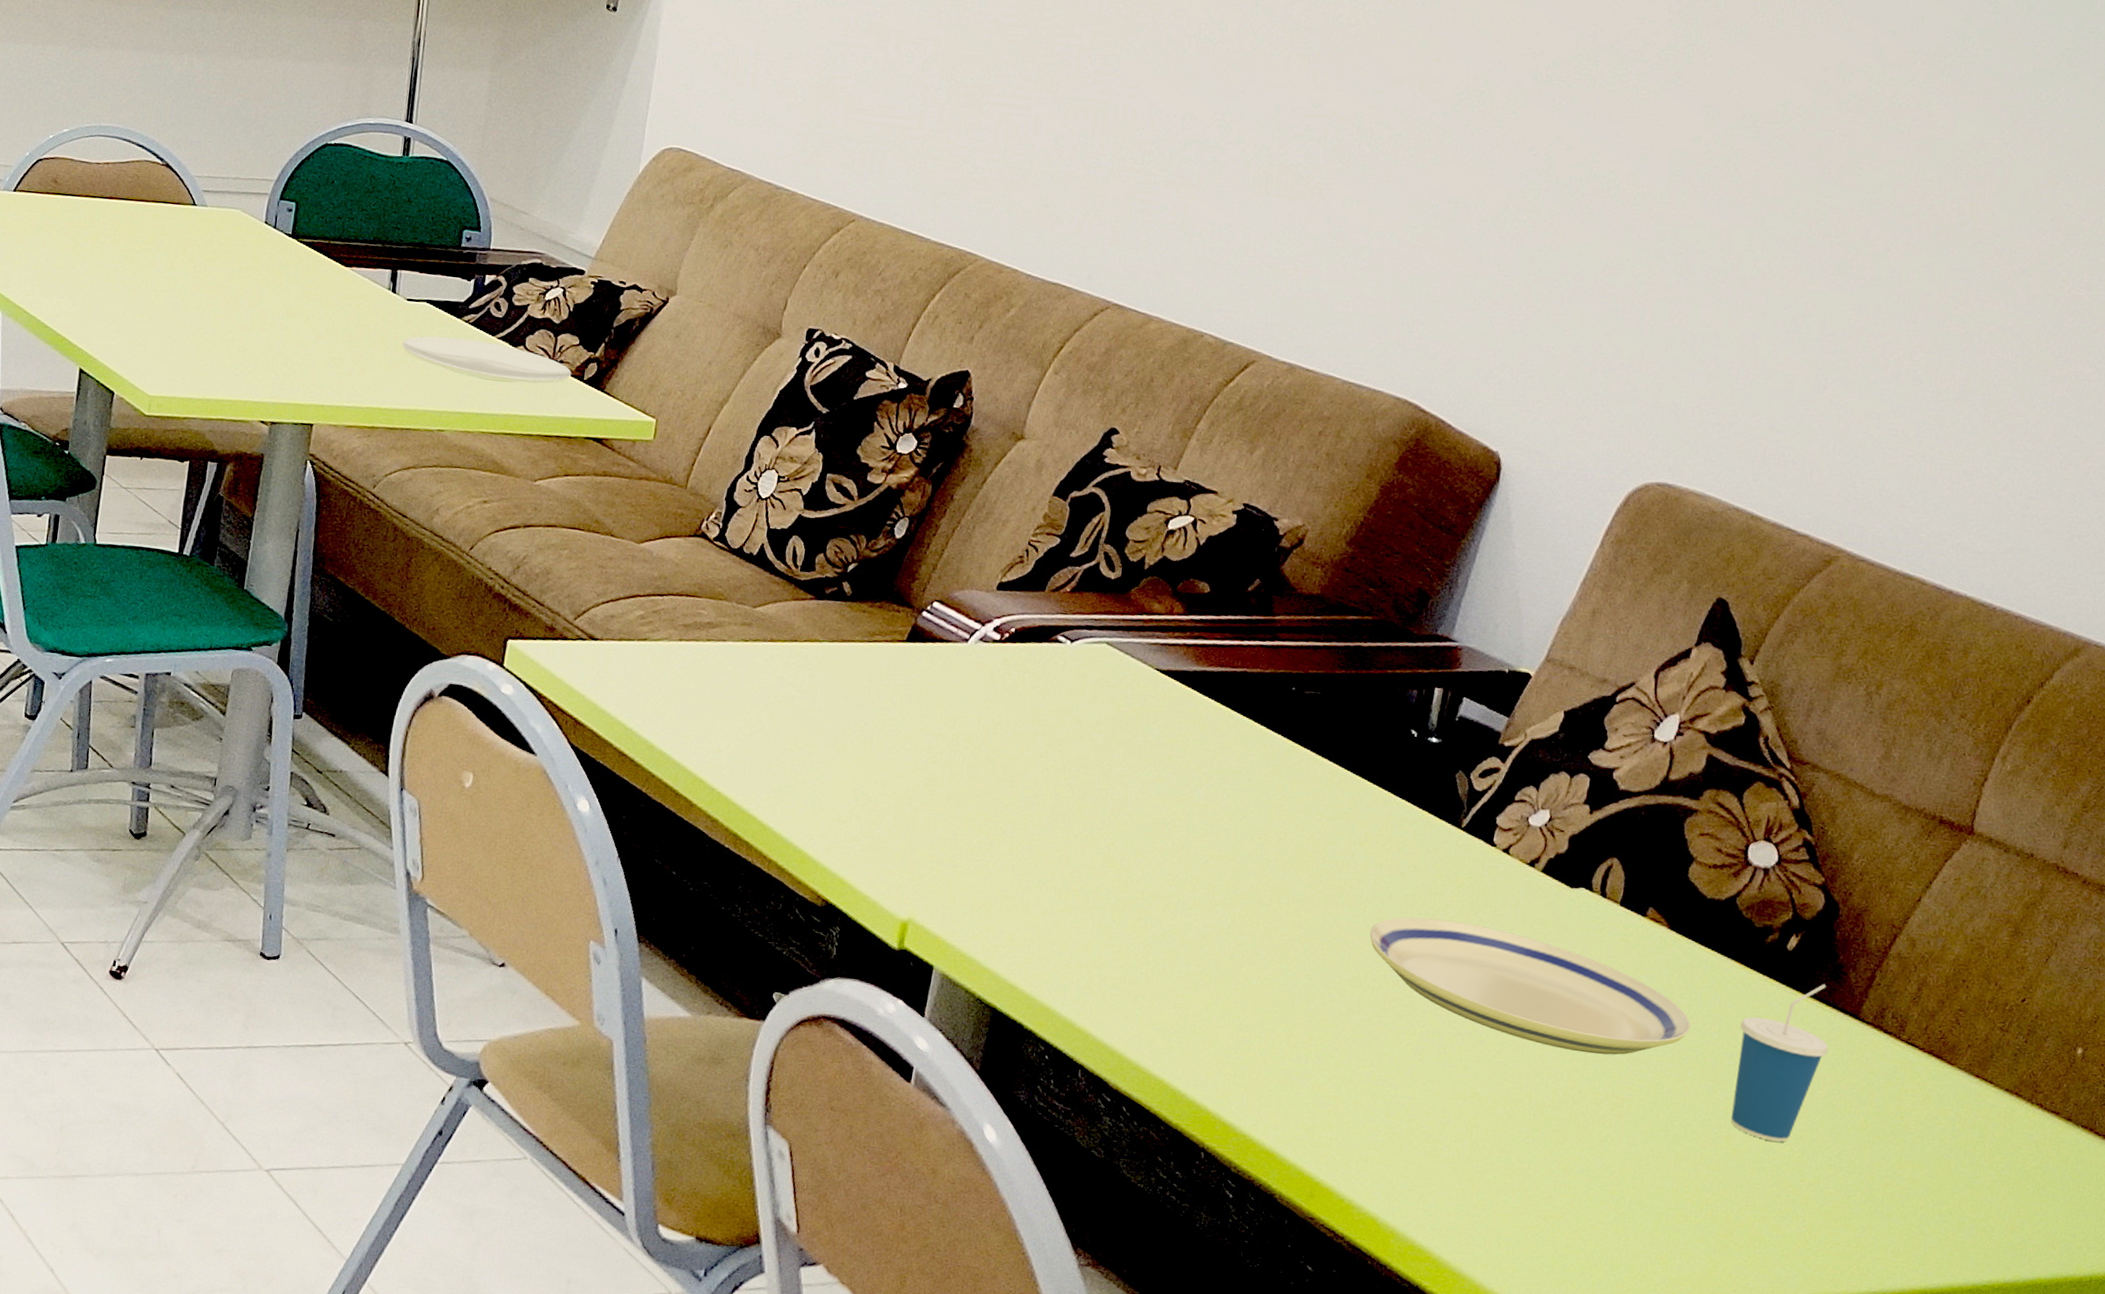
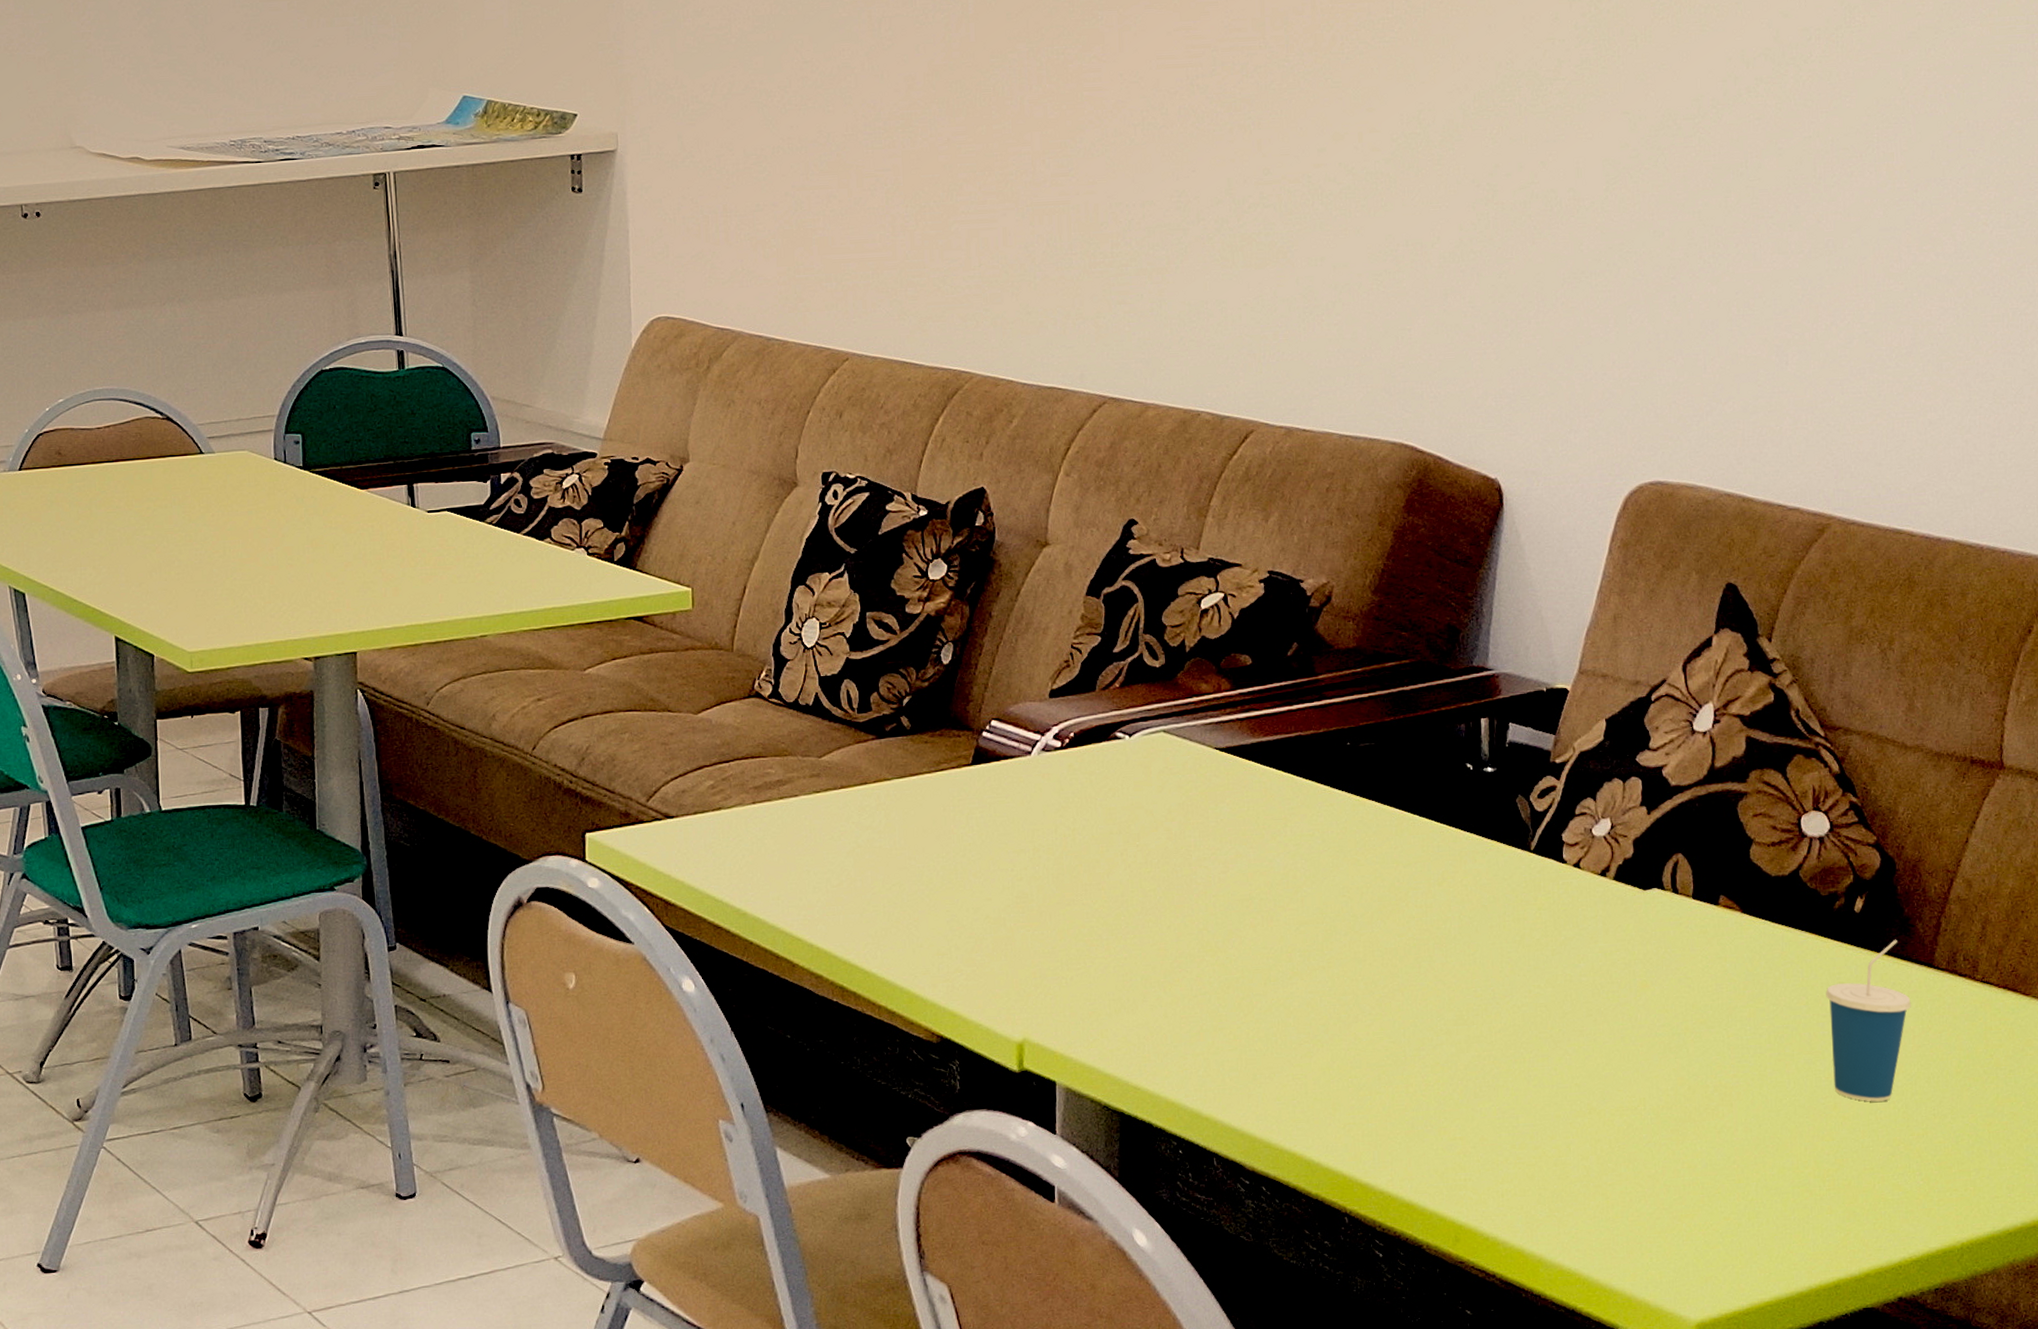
plate: present [401,336,572,384] -> none [430,540,601,578]
plate: present [1369,917,1691,1055] -> none [1464,943,1780,1050]

